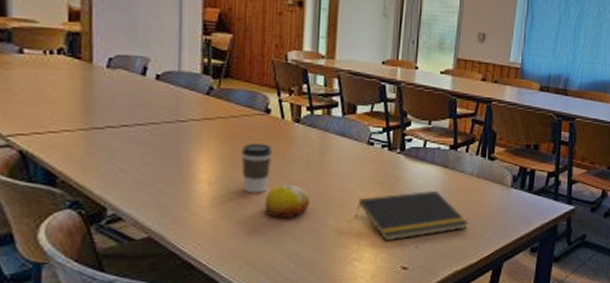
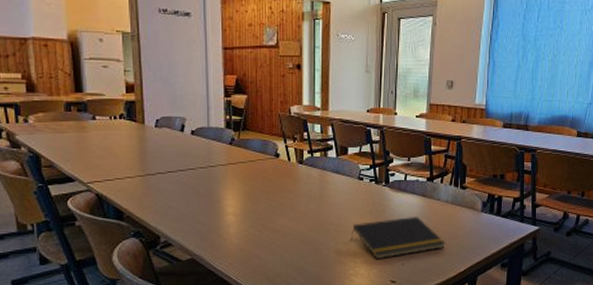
coffee cup: present [241,144,273,193] -> none [258,182,283,222]
fruit: present [264,184,310,218] -> none [278,214,314,242]

